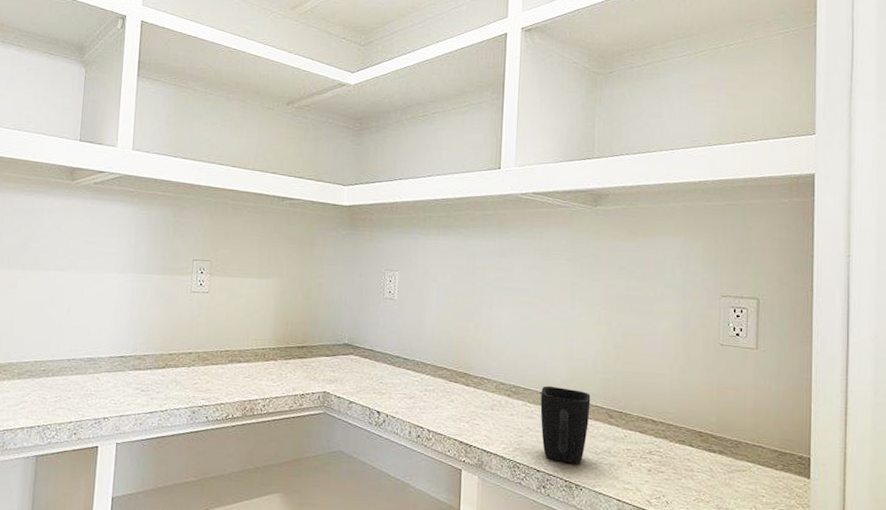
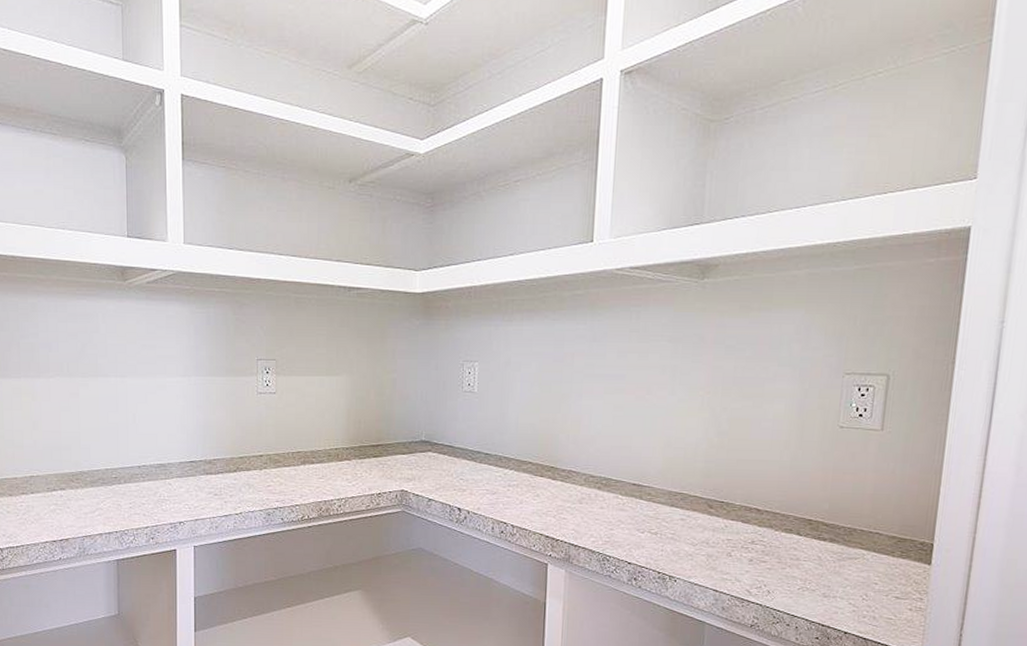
mug: present [540,385,591,465] -> none [633,476,689,557]

